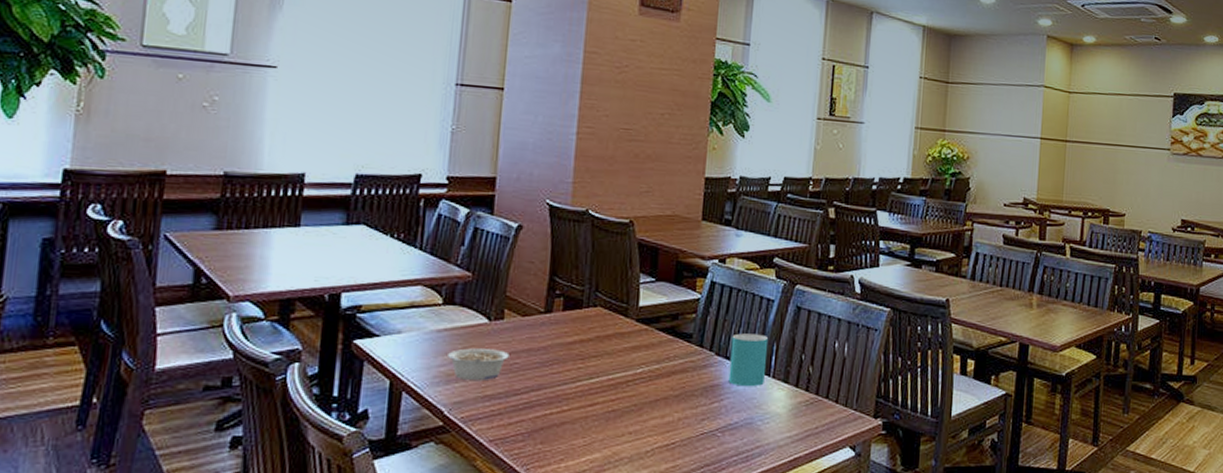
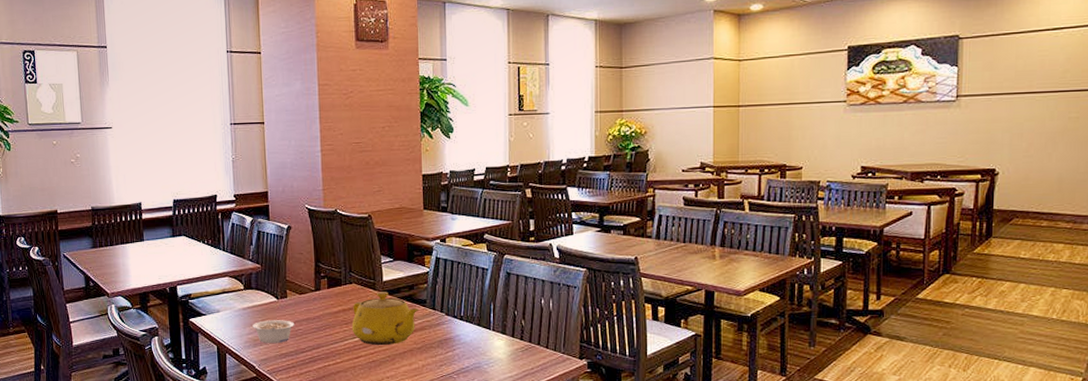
teapot: none [589,320,683,391] -> present [351,292,419,346]
cup: present [728,333,768,387] -> none [457,297,486,339]

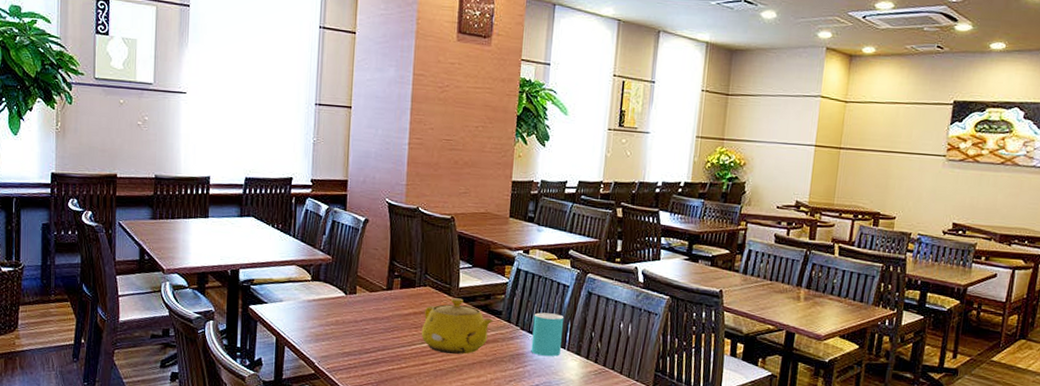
legume: present [252,320,294,344] -> none [316,315,361,341]
cup: none [457,297,486,339] -> present [531,312,563,357]

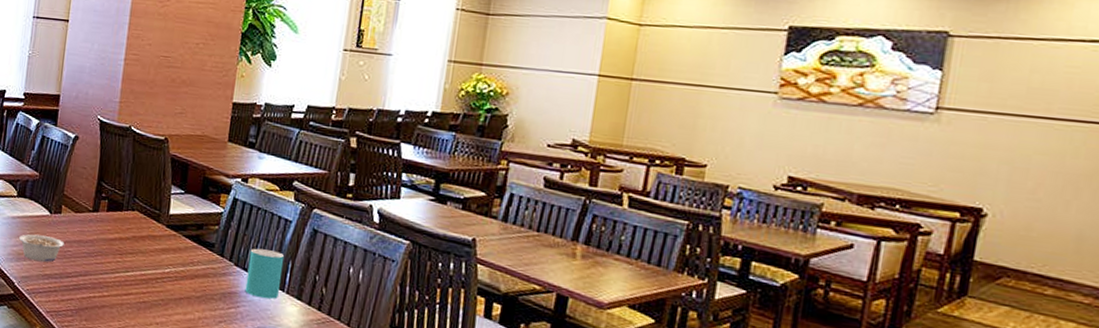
legume: none [316,315,361,341] -> present [19,234,64,262]
teapot: present [421,298,494,355] -> none [126,225,206,288]

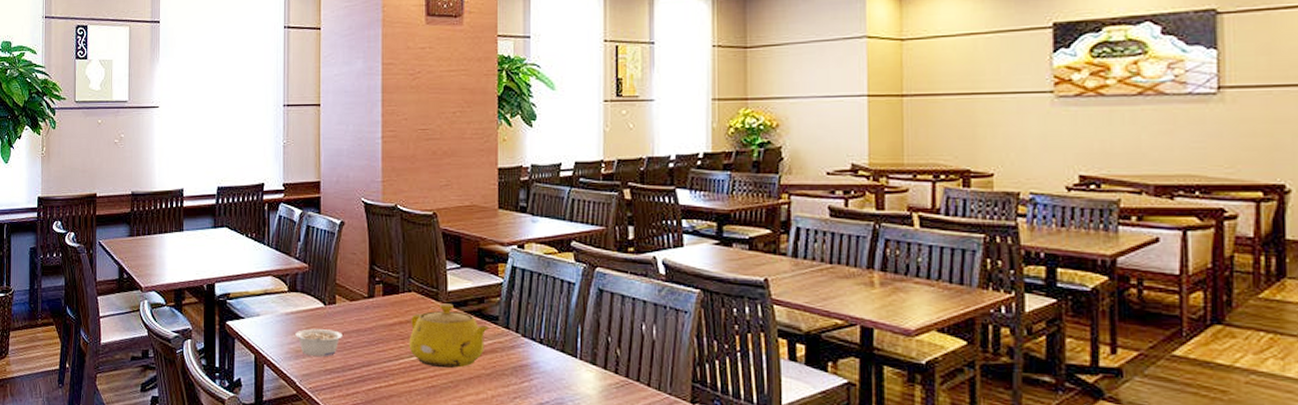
teapot: none [126,225,206,288] -> present [409,303,490,369]
cup: present [245,248,284,299] -> none [536,316,572,368]

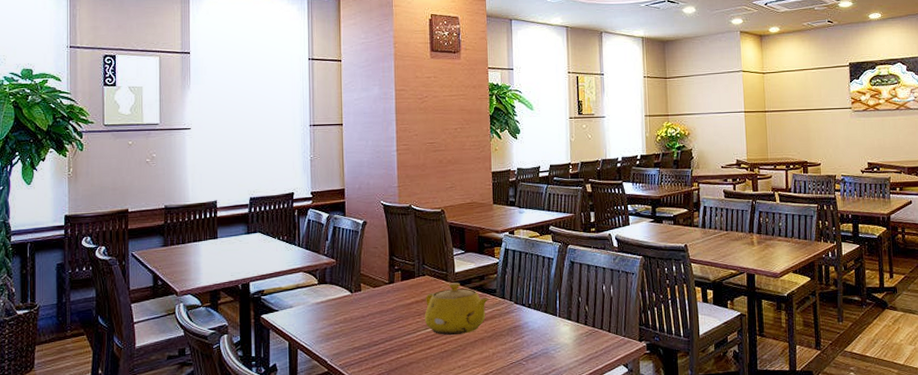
legume: present [295,329,343,357] -> none [326,313,368,338]

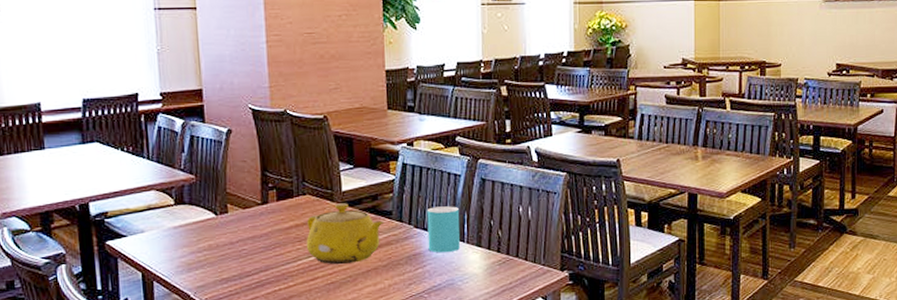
cup: none [525,285,553,326] -> present [427,206,460,253]

